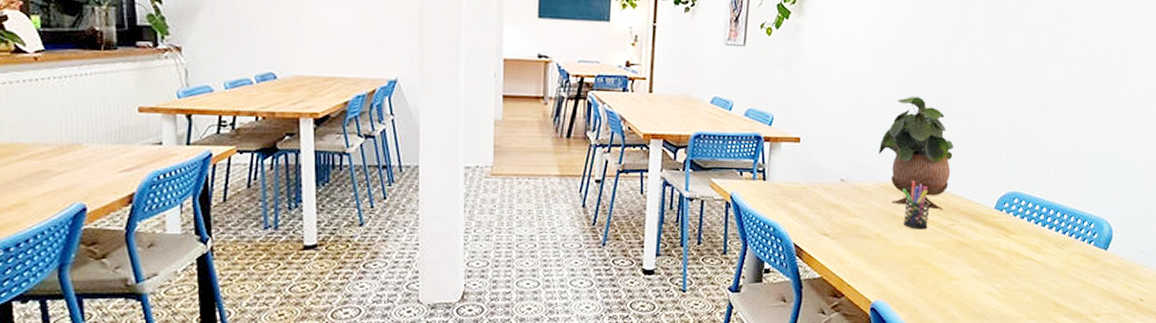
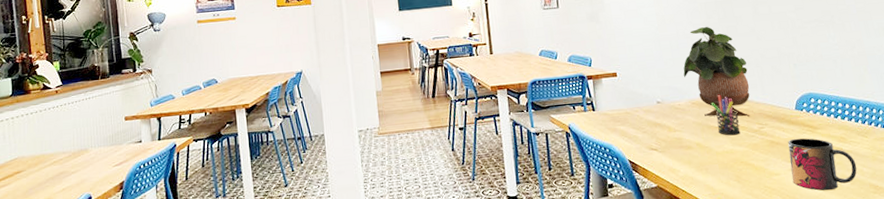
mug: none [971,241,1044,302] -> present [788,138,857,191]

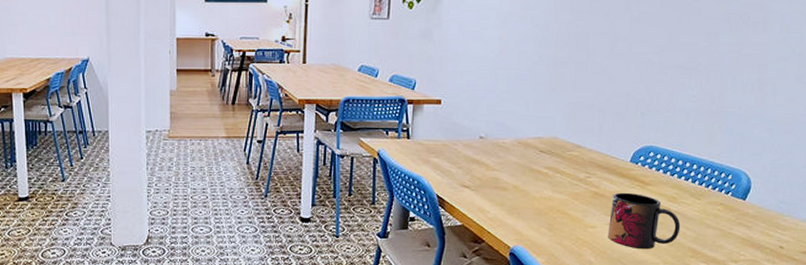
potted plant: present [683,27,751,117] -> none [516,60,588,163]
pen holder: present [711,94,741,136] -> none [539,136,566,182]

